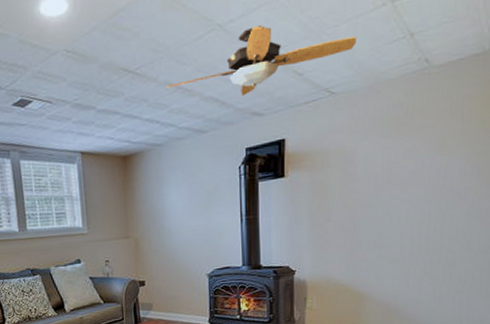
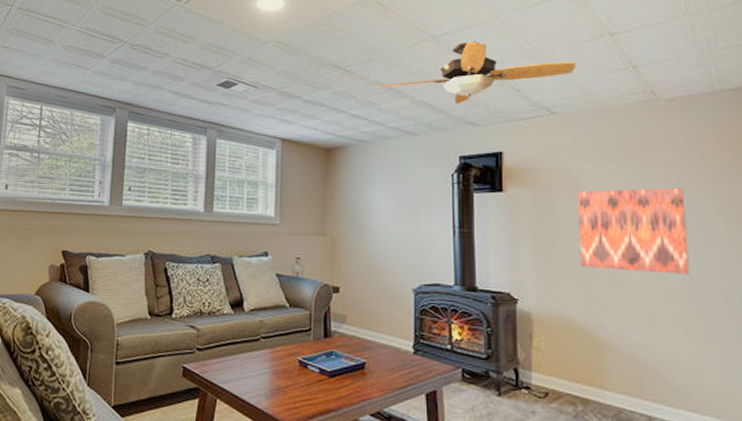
wall art: none [349,153,444,236] -> present [577,188,690,275]

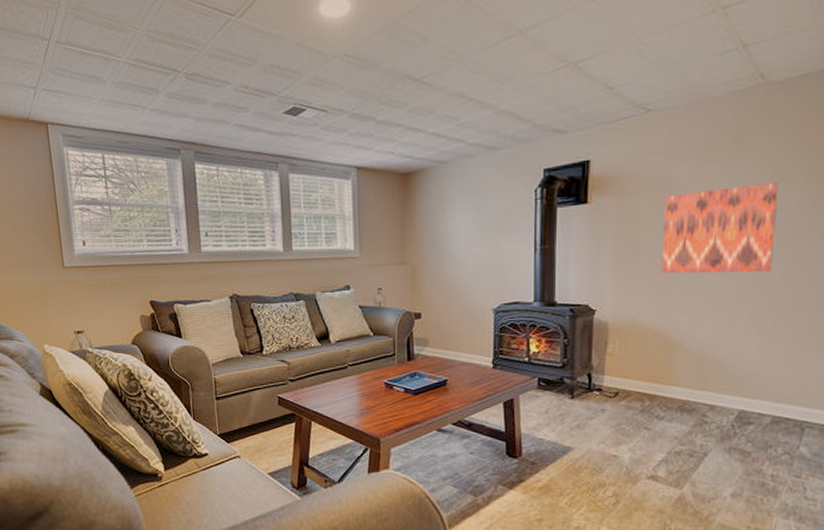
ceiling fan: present [377,42,576,105] -> none [457,32,679,111]

